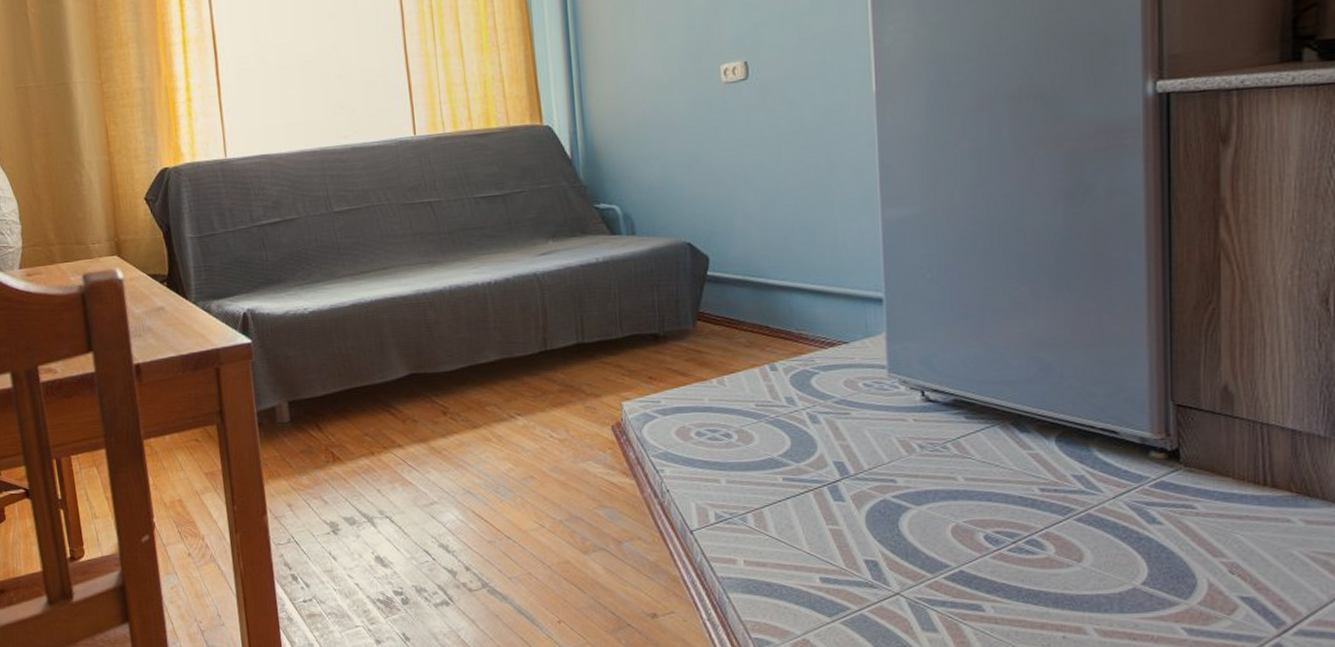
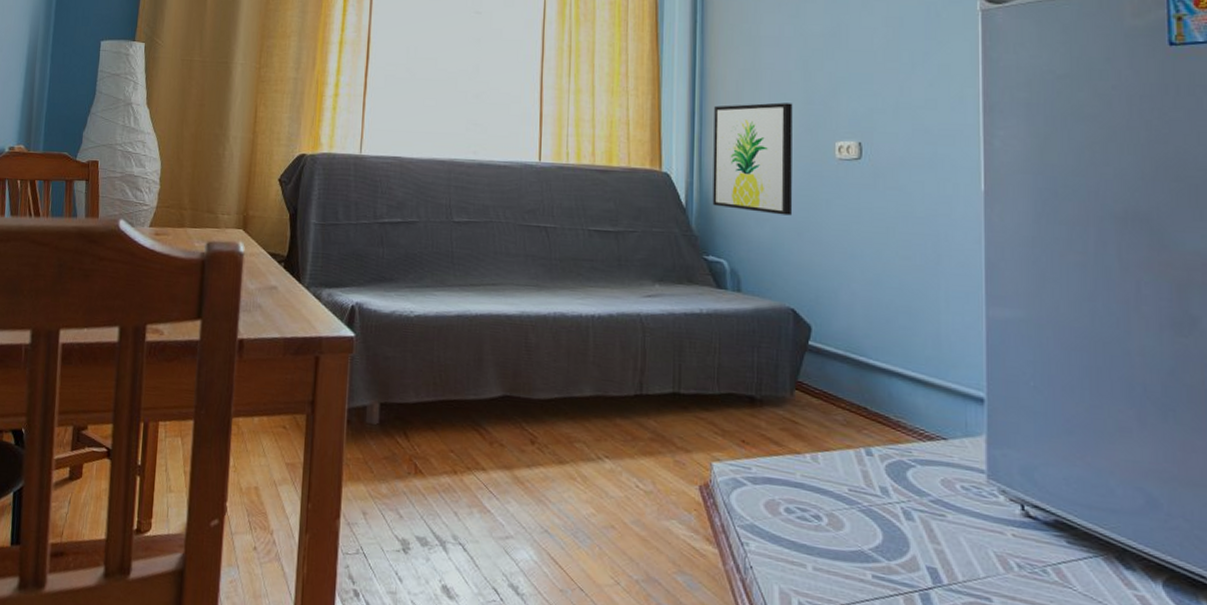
wall art: none [591,31,682,153] -> present [712,102,793,216]

